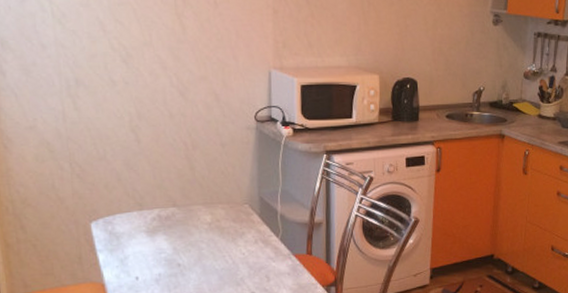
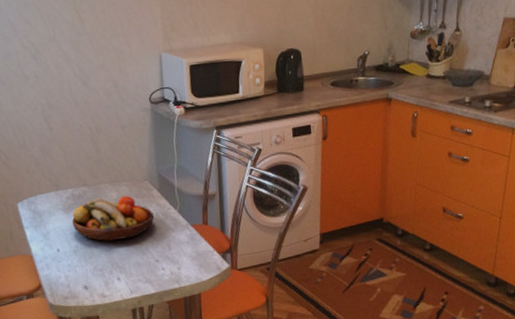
fruit bowl: none [155,220,253,270] -> present [71,196,155,242]

